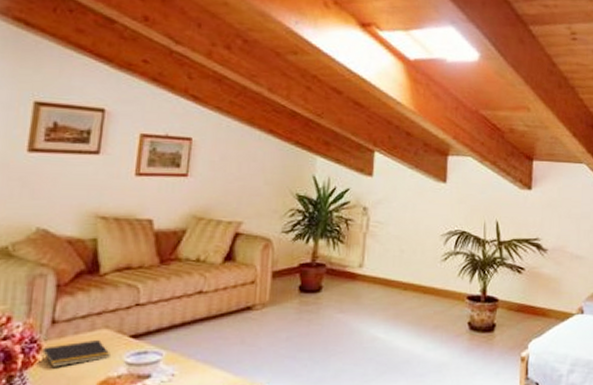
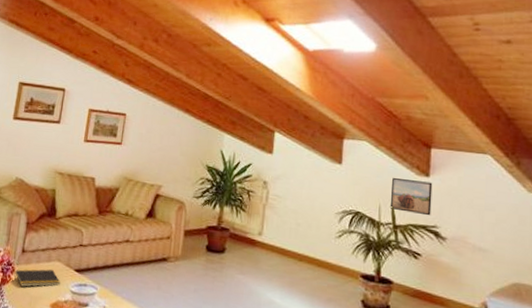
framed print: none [494,192,535,229] -> present [390,177,433,216]

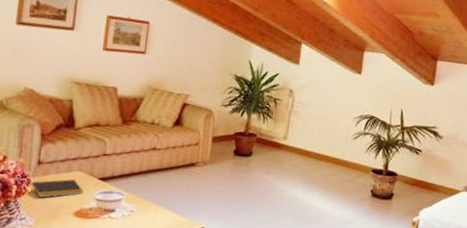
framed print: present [390,177,433,216] -> none [399,85,436,119]

